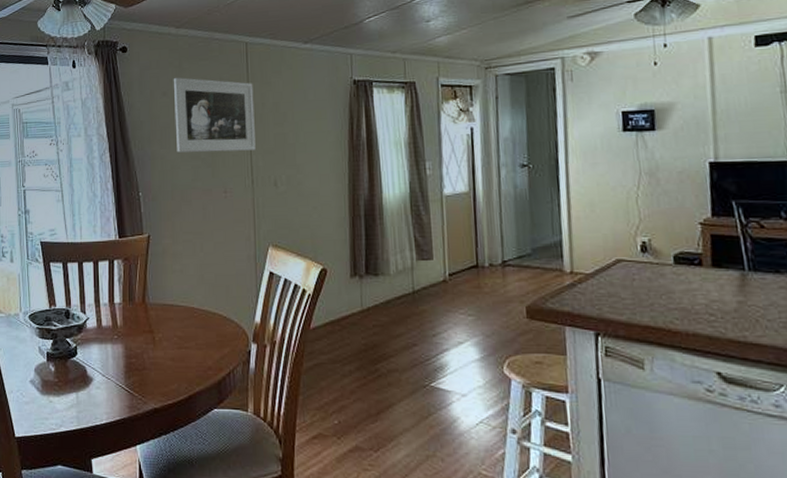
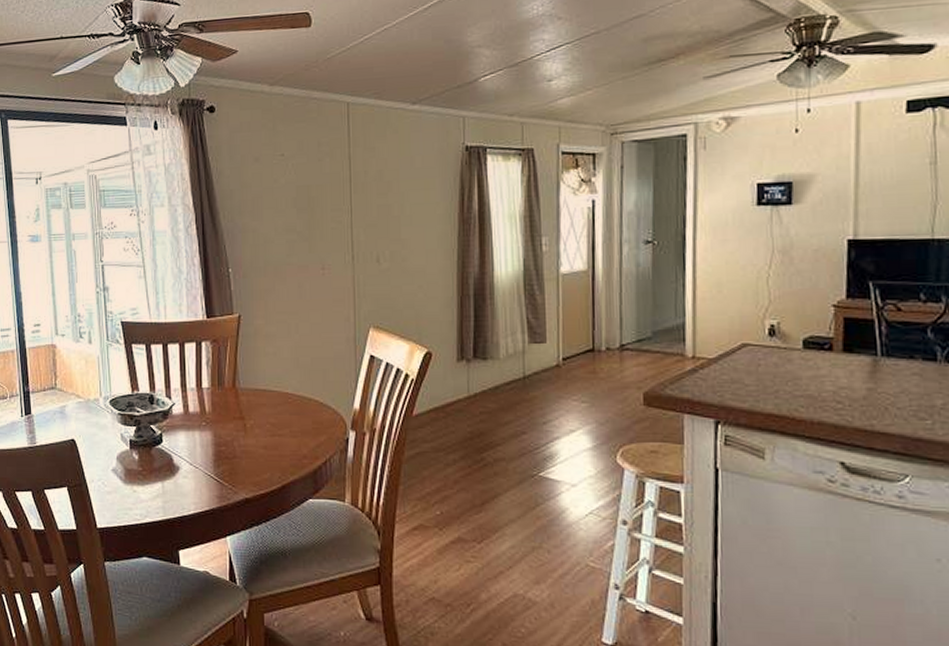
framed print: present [173,77,256,153] -> none [266,141,357,225]

